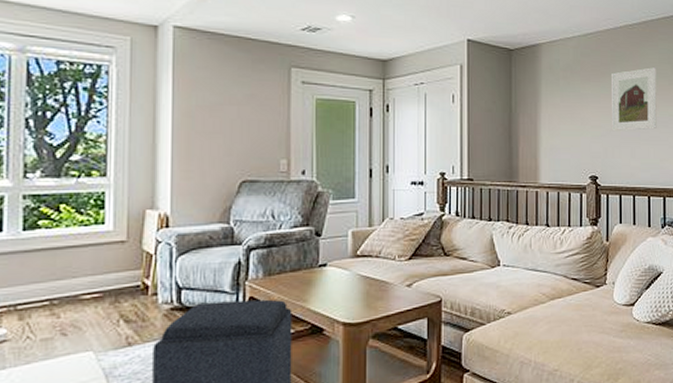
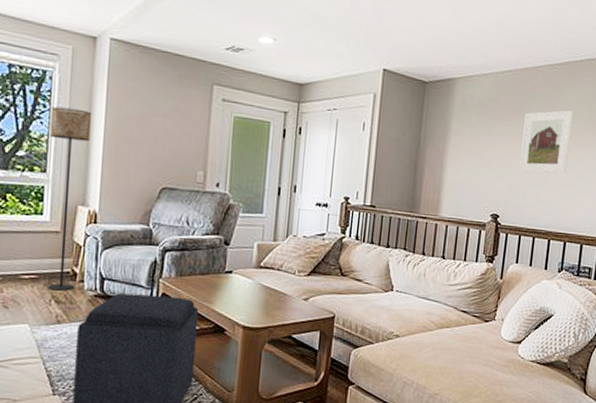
floor lamp: none [108,103,157,309] -> present [47,106,92,291]

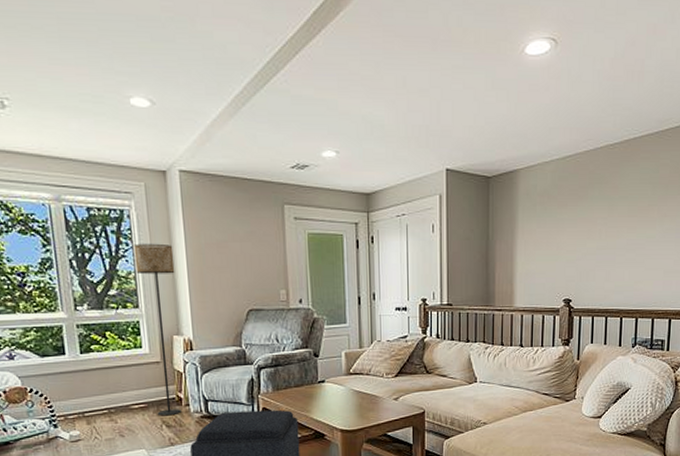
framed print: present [518,110,573,174] -> none [586,189,636,255]

